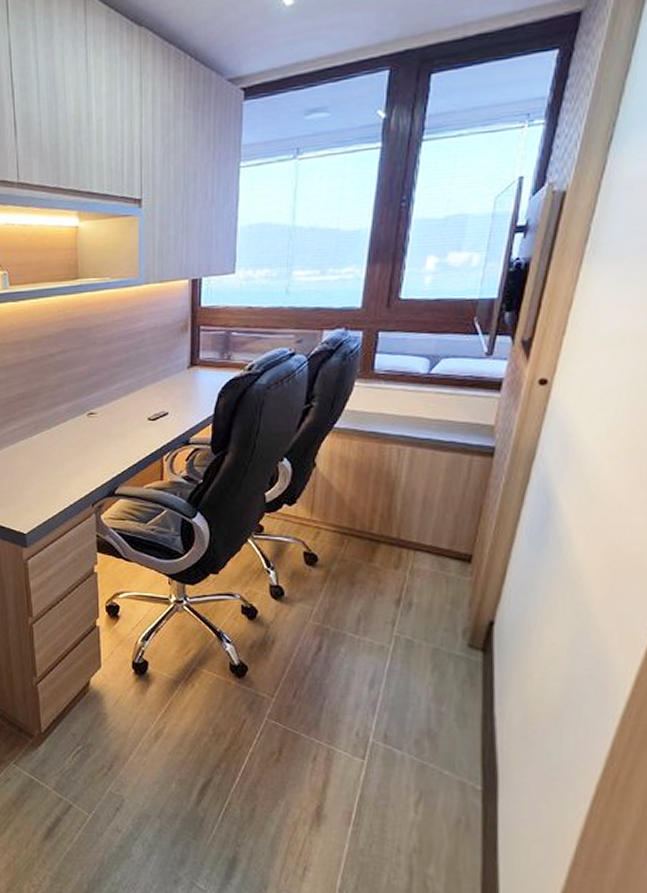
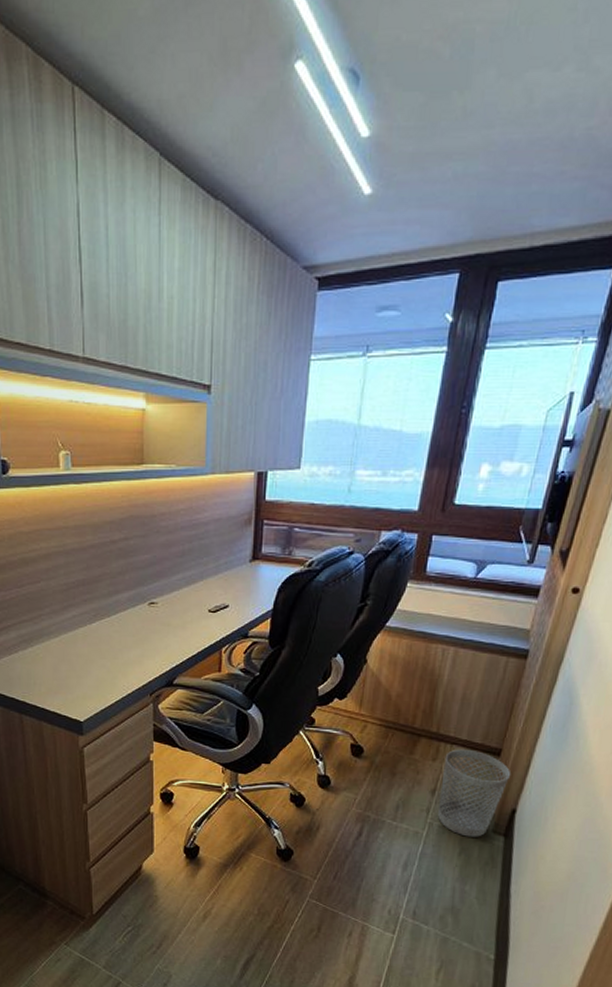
wastebasket: none [405,555,485,652] -> present [438,749,511,837]

